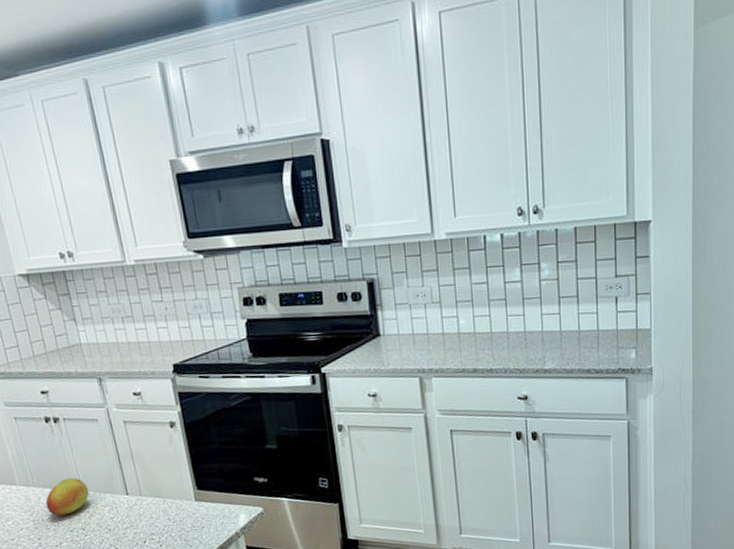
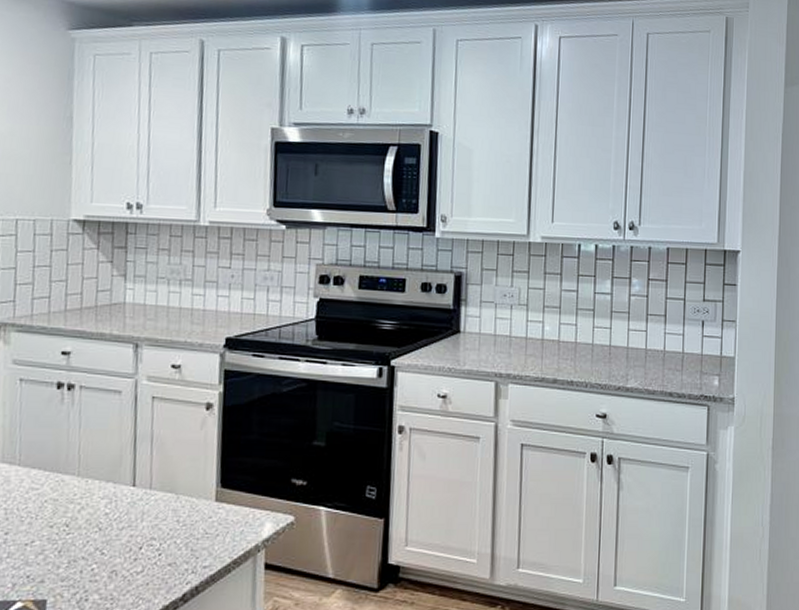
fruit: present [45,478,90,516] -> none [27,459,88,505]

